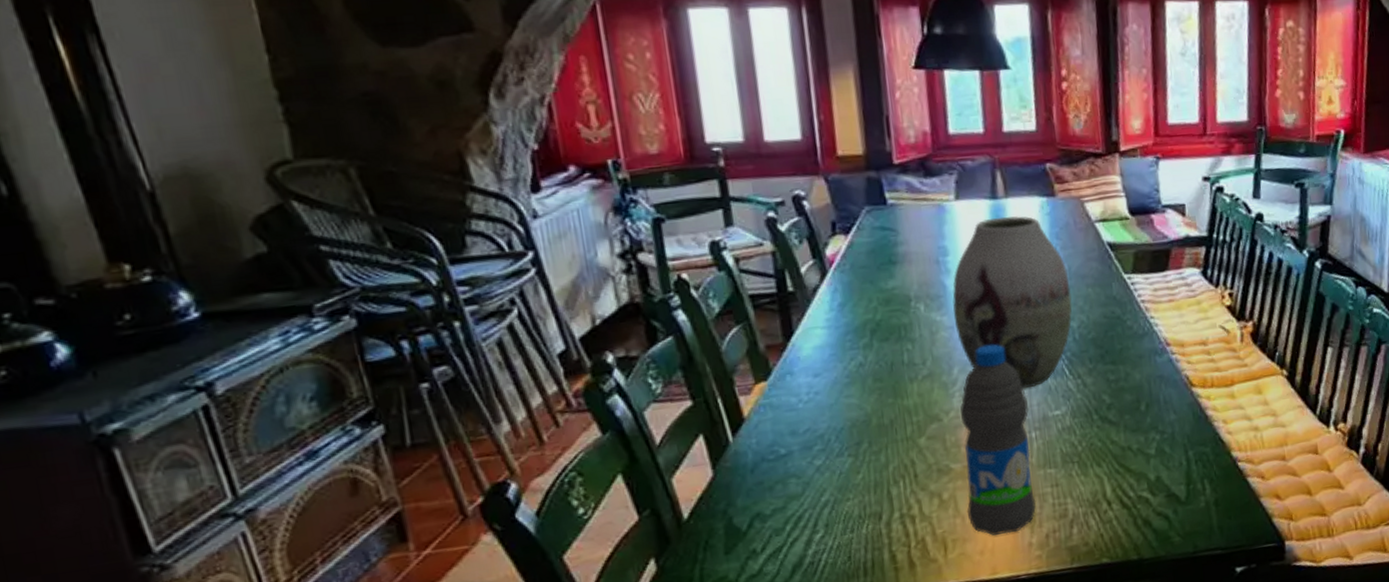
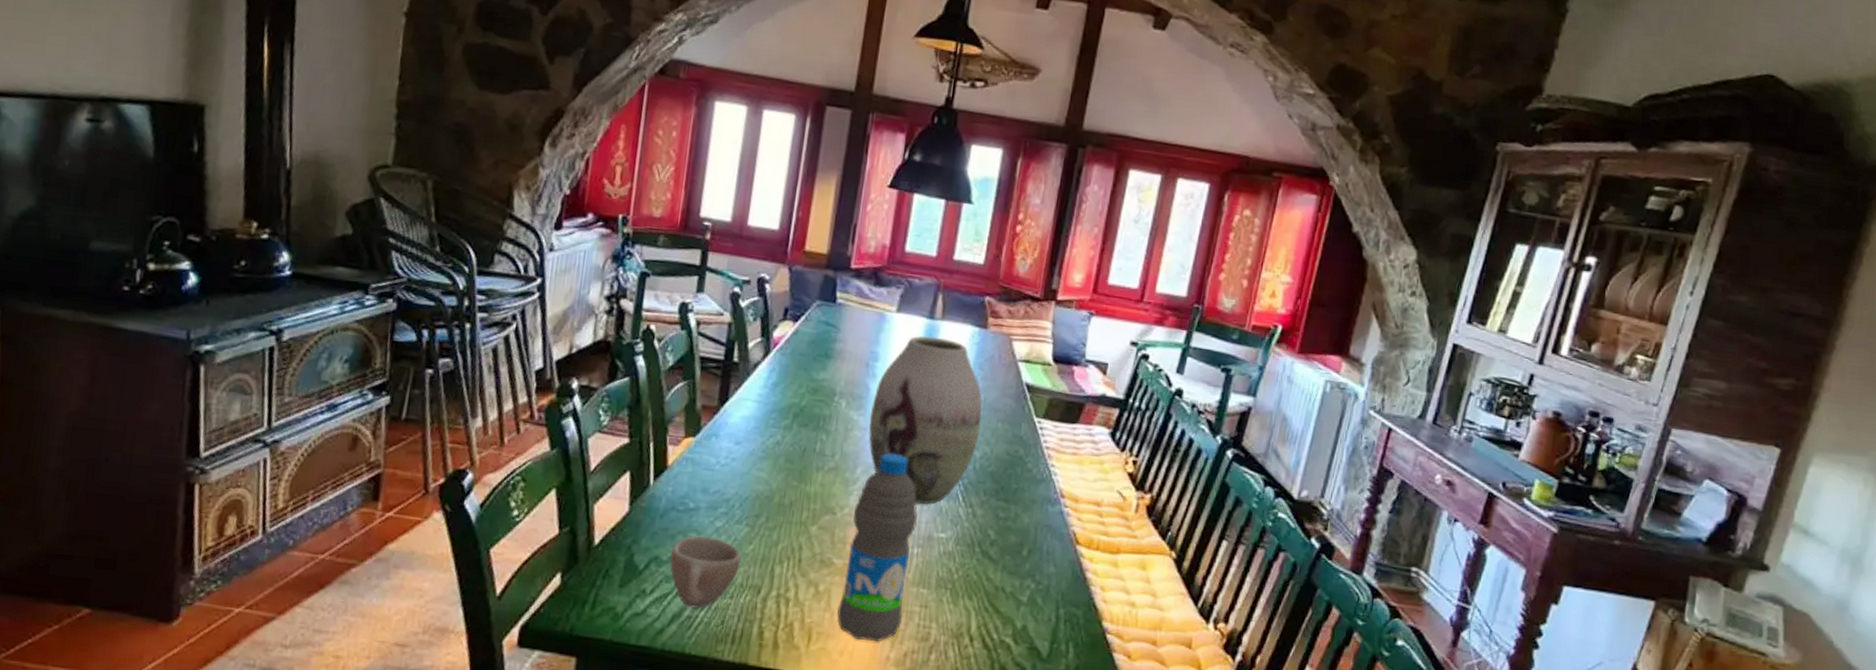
cup: none [773,477,853,554] -> present [670,536,742,609]

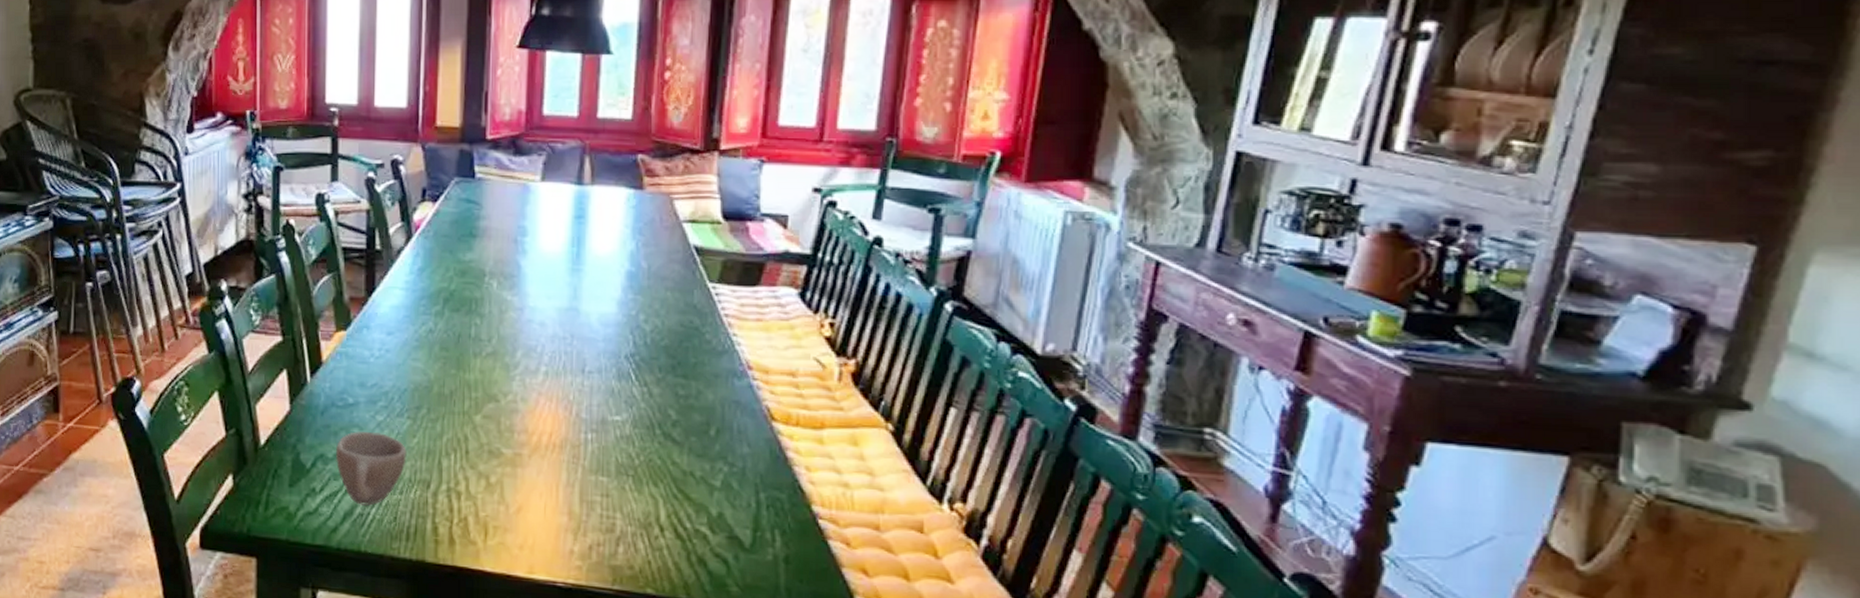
water bottle: present [837,453,917,643] -> none [511,334,587,535]
vase: present [868,336,983,505] -> none [524,204,648,387]

